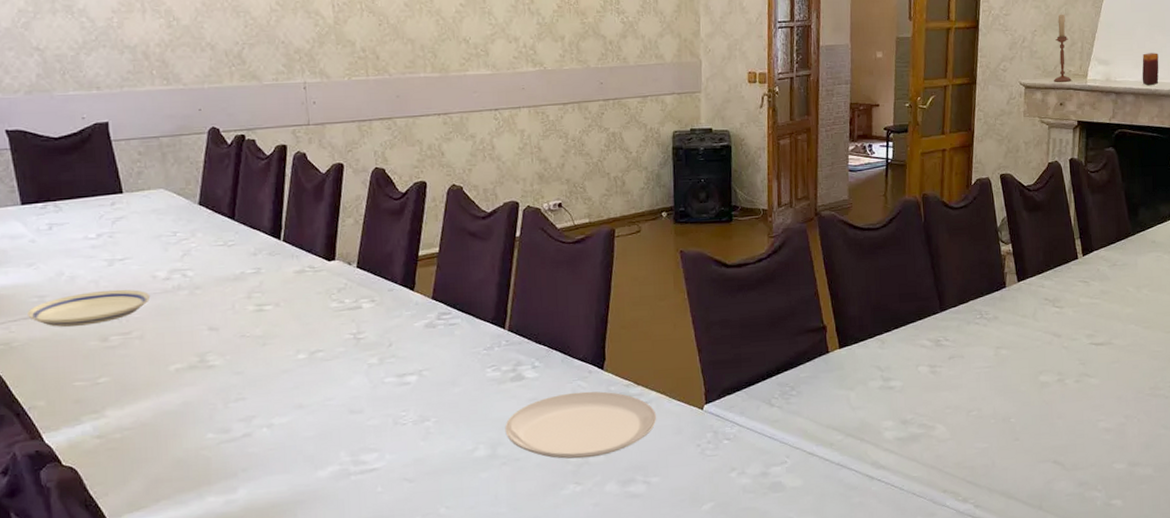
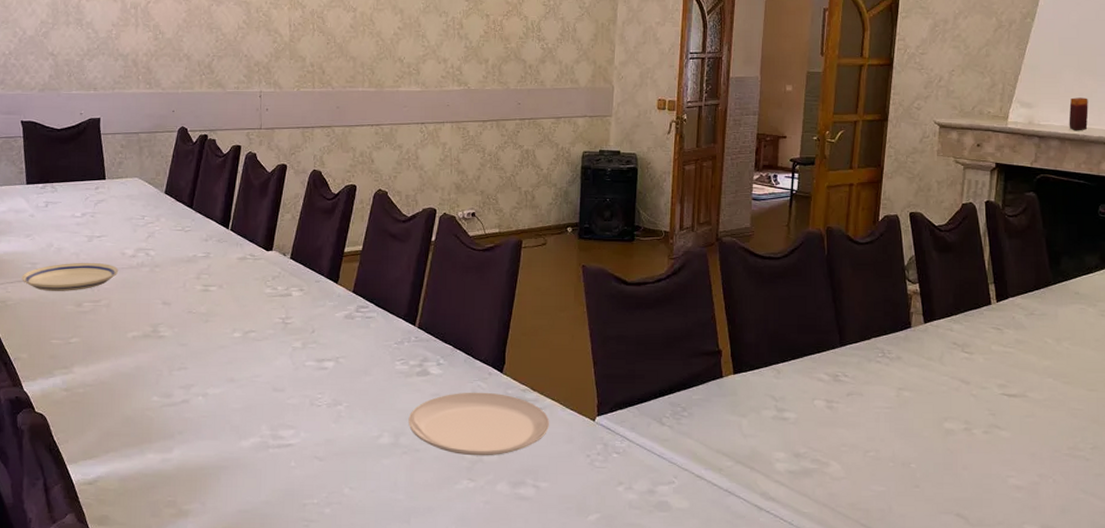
candlestick: present [1053,14,1072,83] -> none [970,54,991,124]

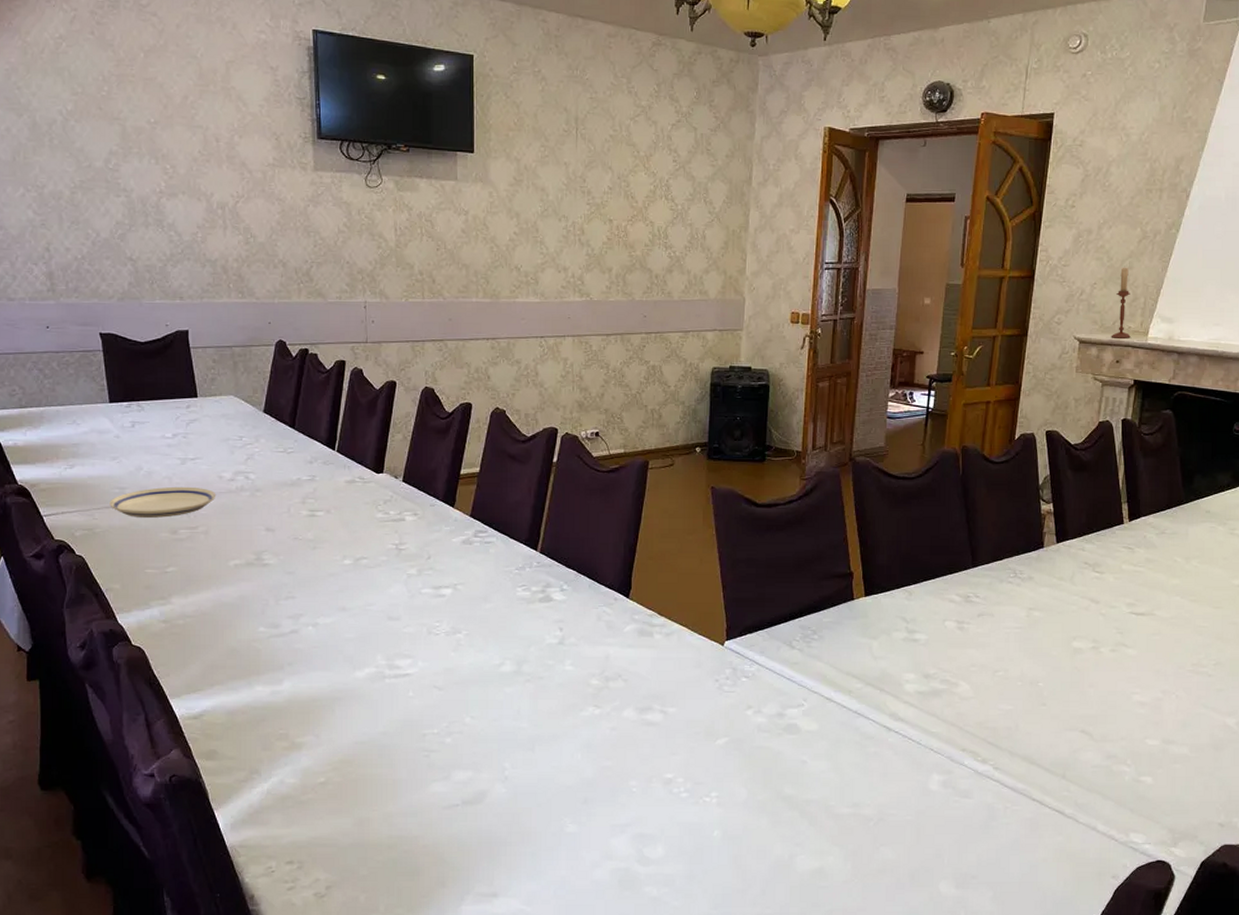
plate: present [408,392,550,456] -> none [531,618,678,683]
candlestick: none [970,54,991,124] -> present [1111,267,1131,340]
candle: present [1069,97,1089,130] -> none [1208,312,1229,346]

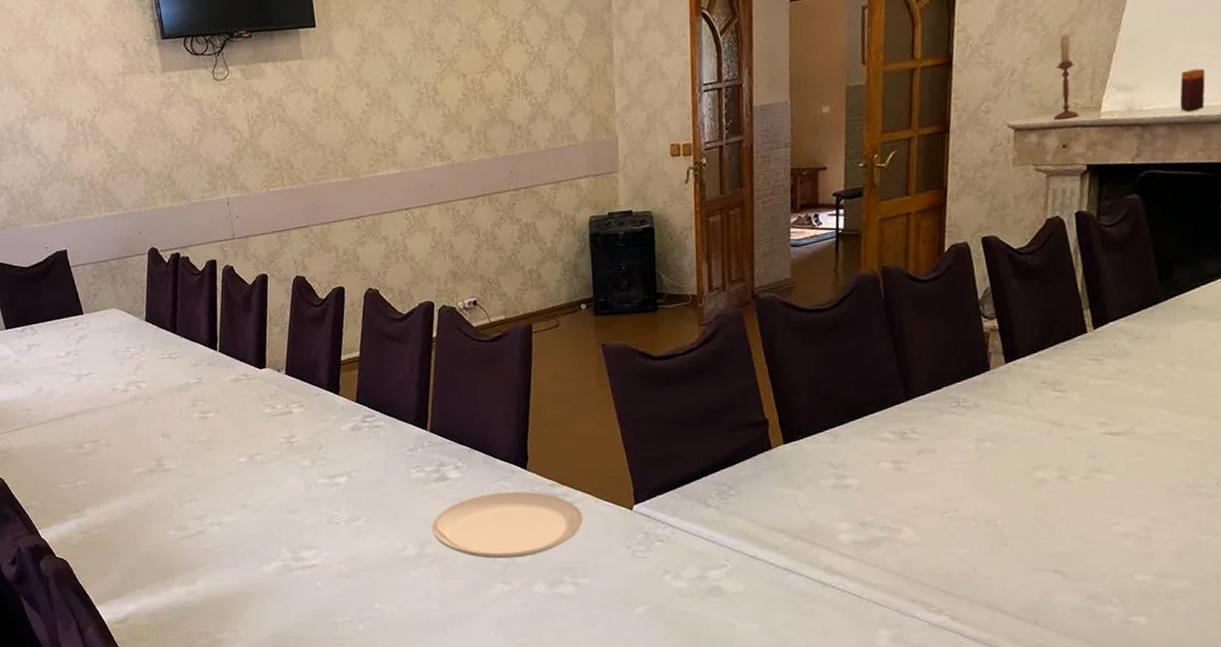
plate: present [110,486,216,518] -> none [18,401,113,437]
plate: none [531,618,678,683] -> present [431,491,584,559]
candle: none [1208,312,1229,346] -> present [1179,68,1206,111]

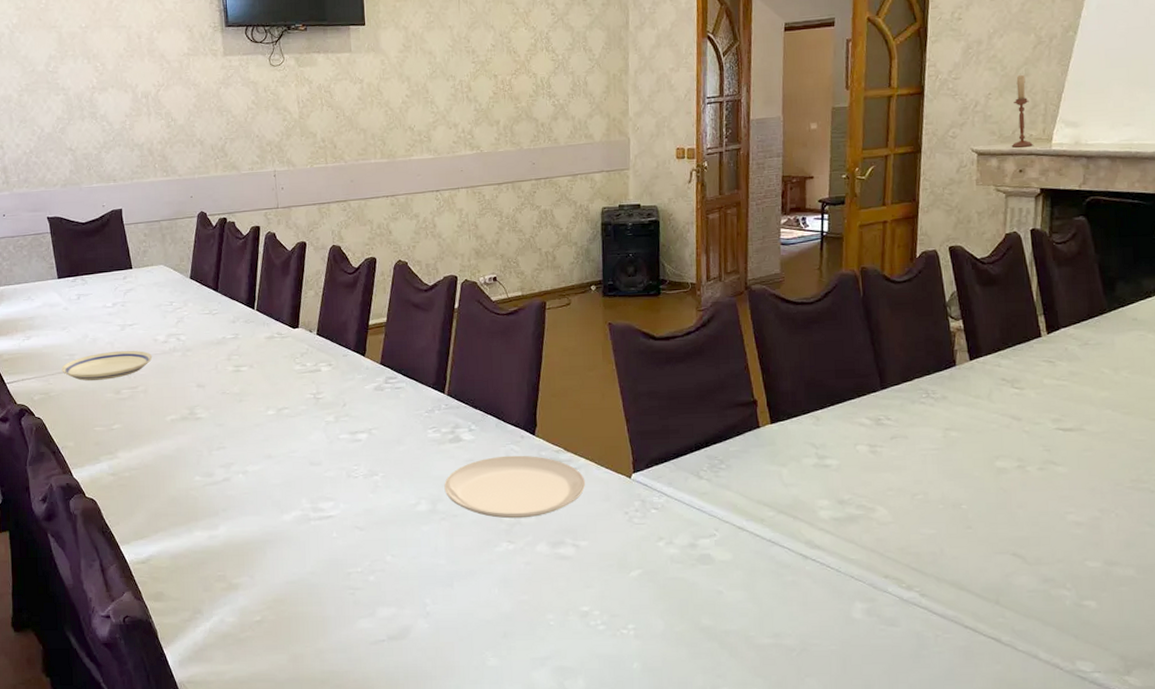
plate: none [18,401,113,437] -> present [62,350,153,381]
candle: present [1179,68,1206,111] -> none [1119,111,1141,147]

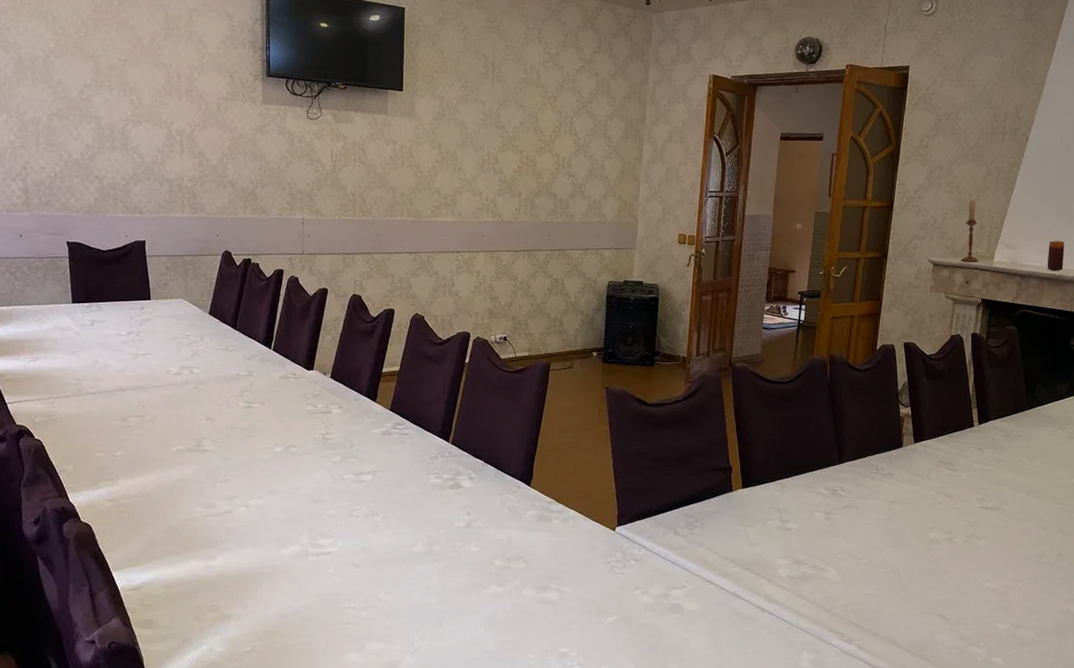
plate: present [62,350,153,381] -> none [67,379,164,407]
plate: present [444,455,586,519] -> none [441,504,574,563]
candle: none [1119,111,1141,147] -> present [1047,241,1065,271]

